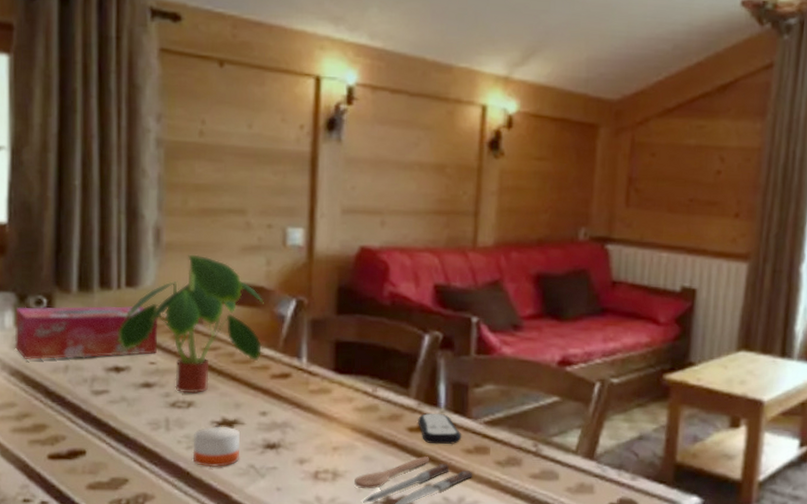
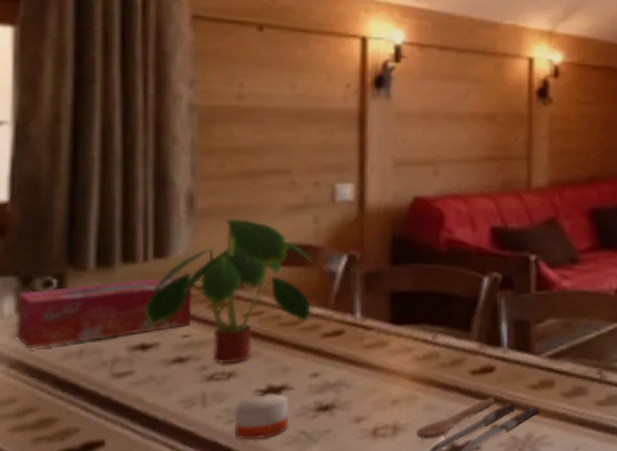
remote control: present [418,413,462,445] -> none [481,353,527,385]

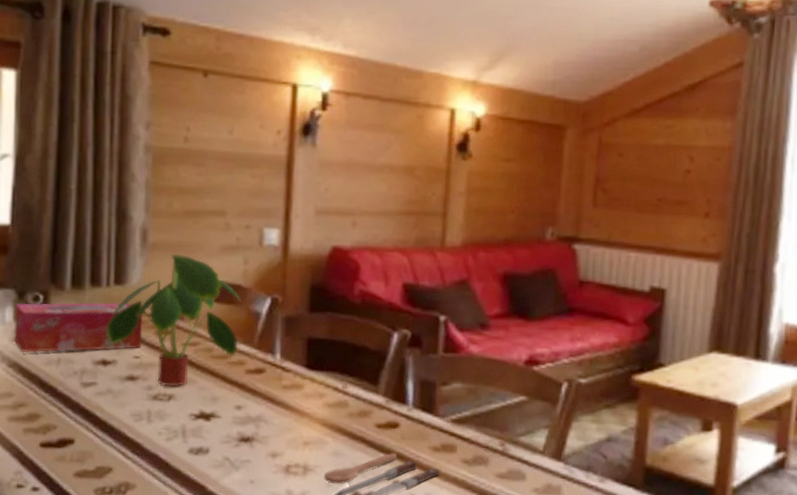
candle: present [234,394,289,440] -> none [172,419,216,459]

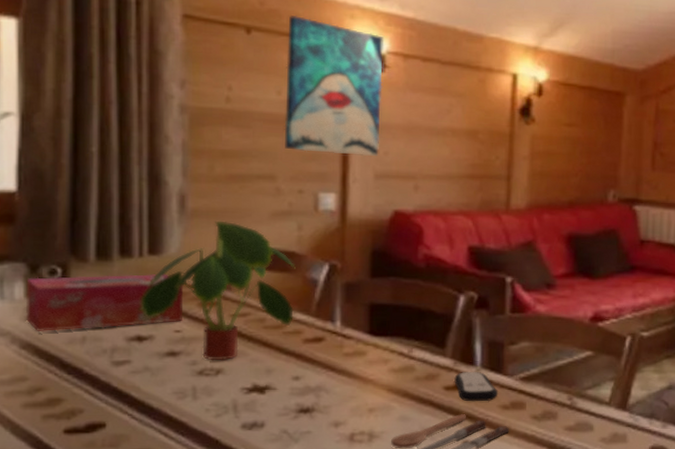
wall art: none [234,57,328,193] -> present [284,15,385,157]
remote control: none [386,410,430,442] -> present [454,372,499,402]

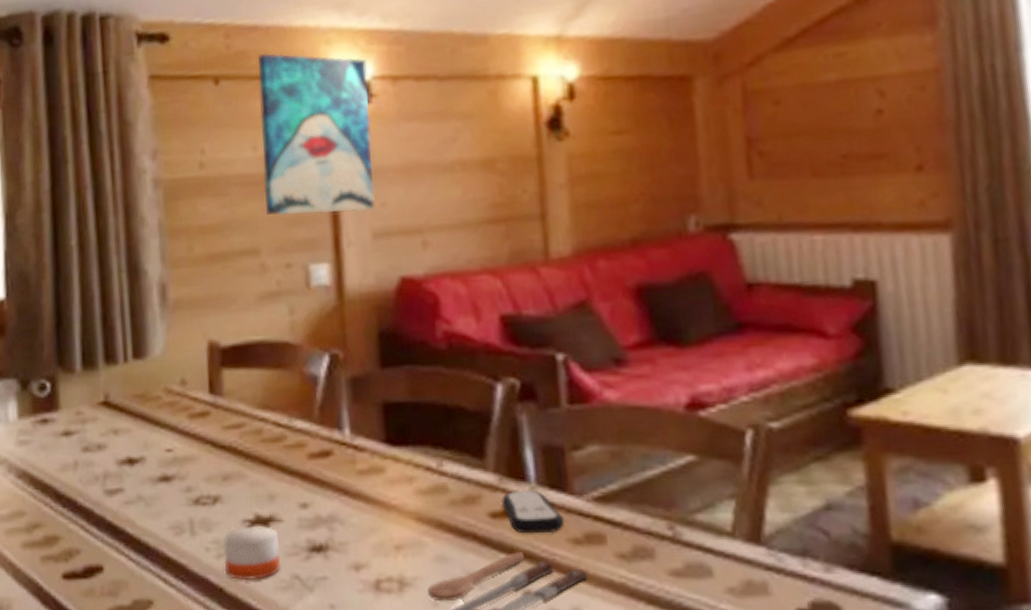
tissue box: present [25,274,184,331] -> none [18,380,173,457]
plant: present [140,220,296,361] -> none [128,310,295,486]
candle: none [222,392,272,435] -> present [223,525,281,581]

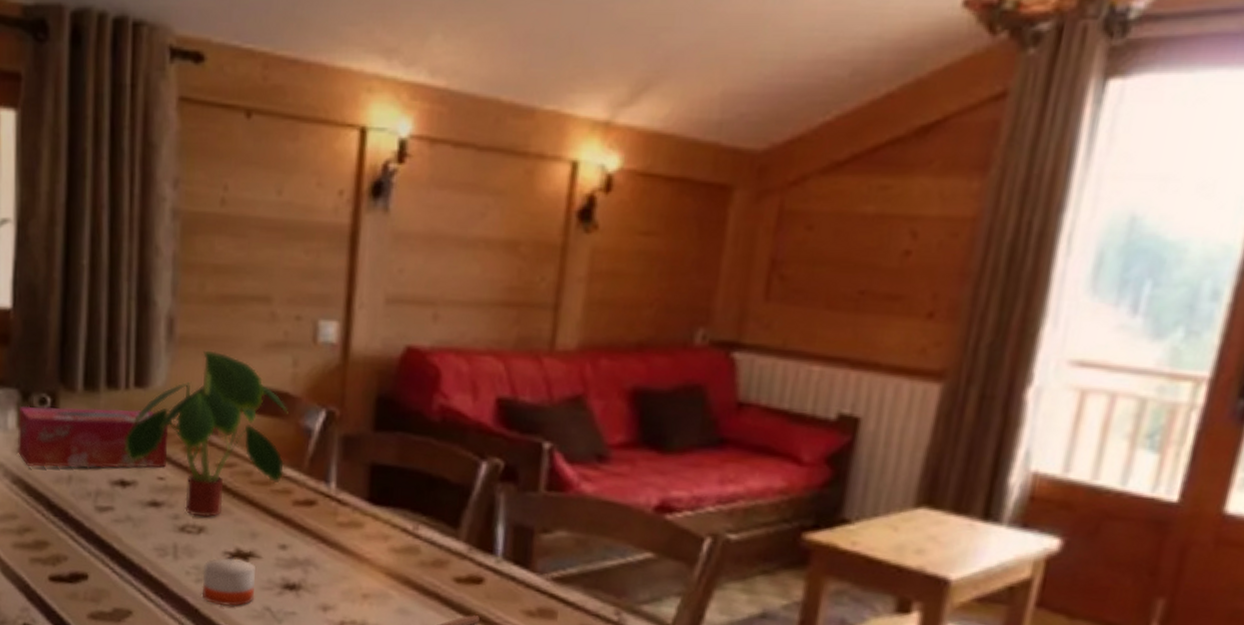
tissue box: none [18,380,173,457] -> present [17,406,169,469]
plant: none [128,310,295,486] -> present [124,350,288,518]
wall art: present [258,52,375,216] -> none [283,91,408,275]
remote control: present [501,491,565,534] -> none [467,561,523,603]

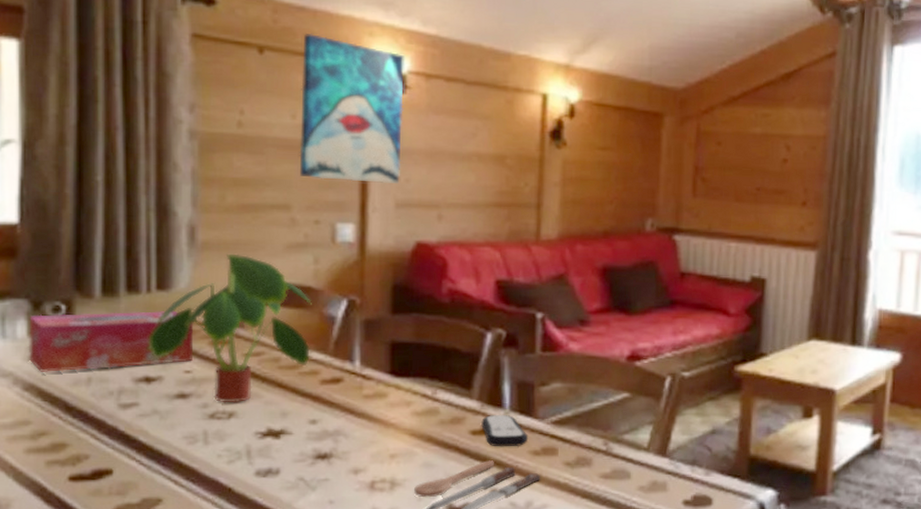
candle: present [202,558,255,607] -> none [234,437,288,482]
wall art: none [283,91,408,275] -> present [299,33,405,184]
remote control: none [467,561,523,603] -> present [481,415,529,447]

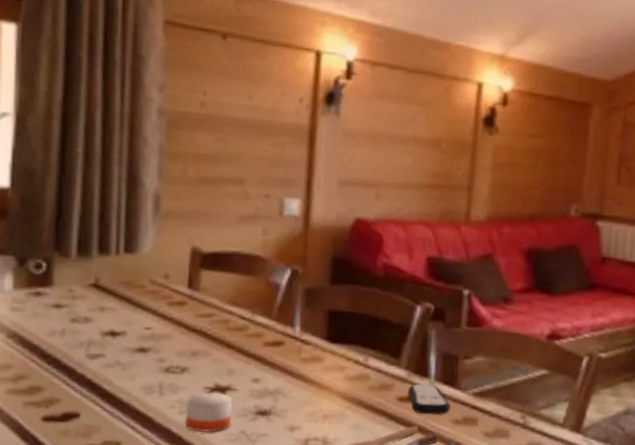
tissue box: present [28,310,194,372] -> none [12,270,155,323]
plant: present [148,253,312,403] -> none [114,222,259,360]
candle: none [234,437,288,482] -> present [185,392,232,433]
wall art: present [299,33,405,184] -> none [254,21,353,163]

